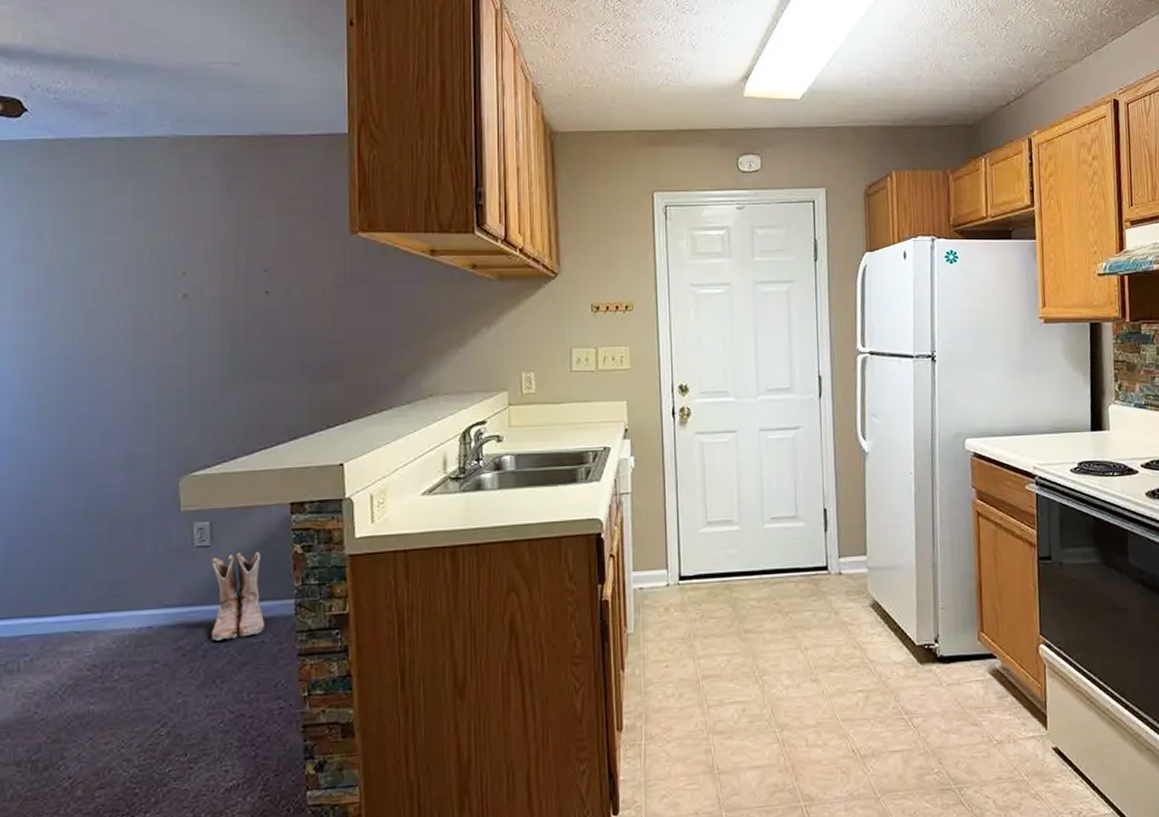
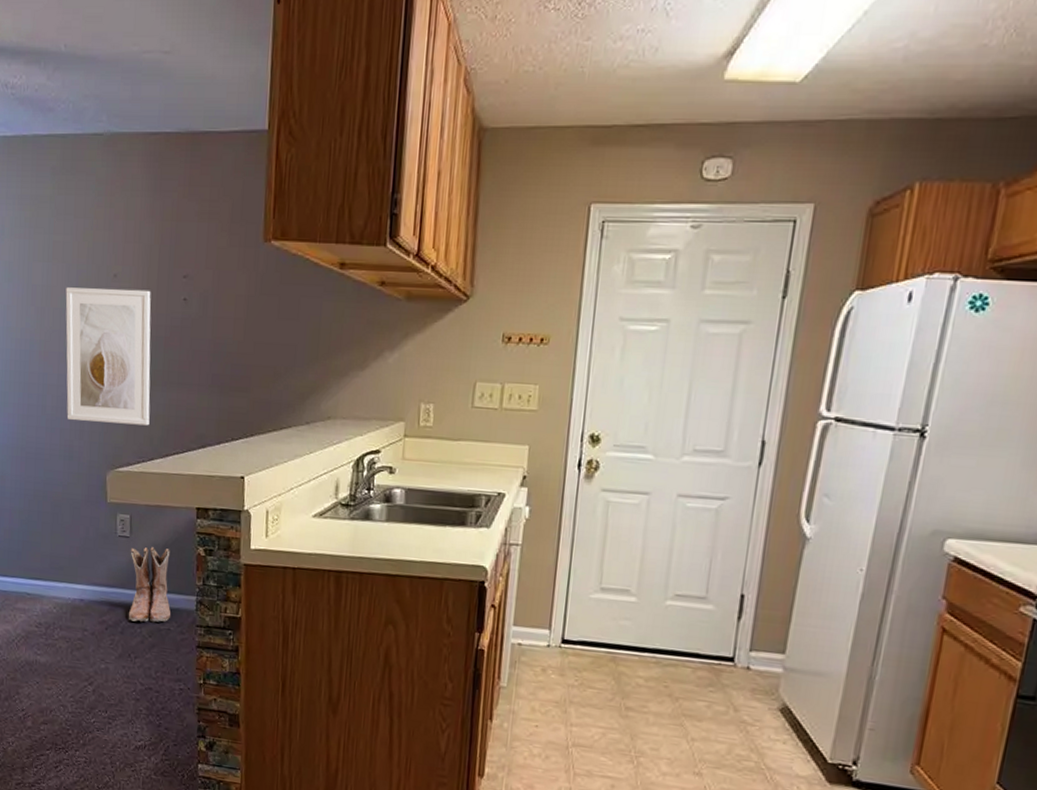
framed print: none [123,285,231,428] -> present [65,287,151,426]

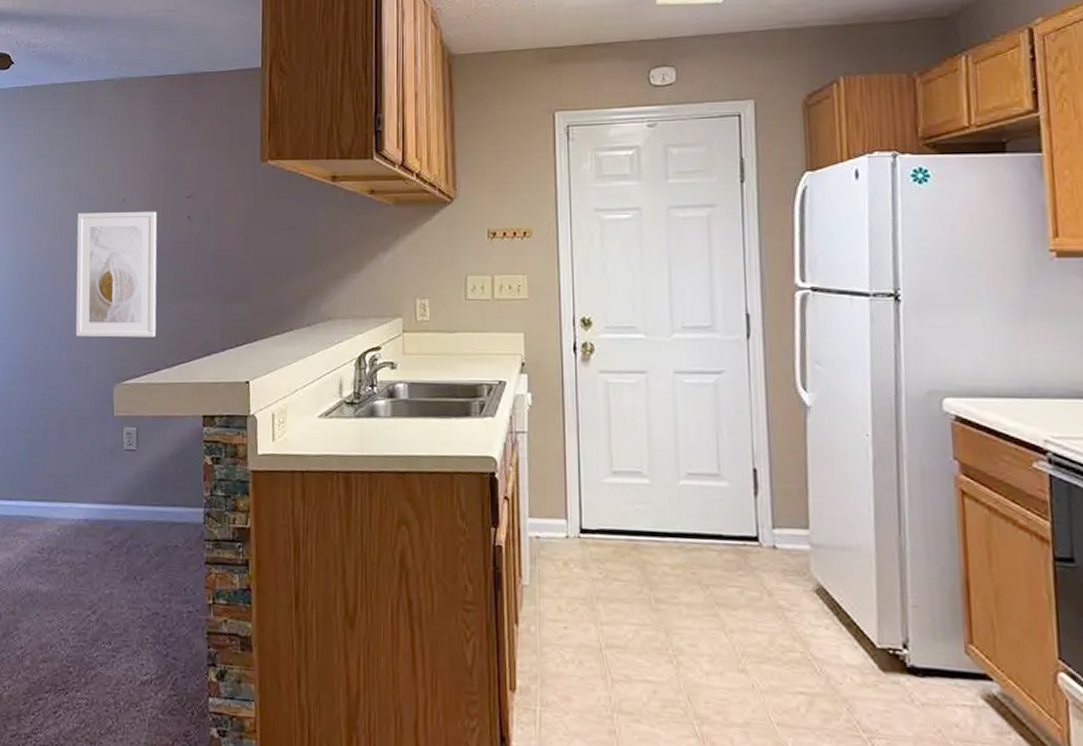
boots: present [128,547,171,623] -> none [134,459,179,541]

